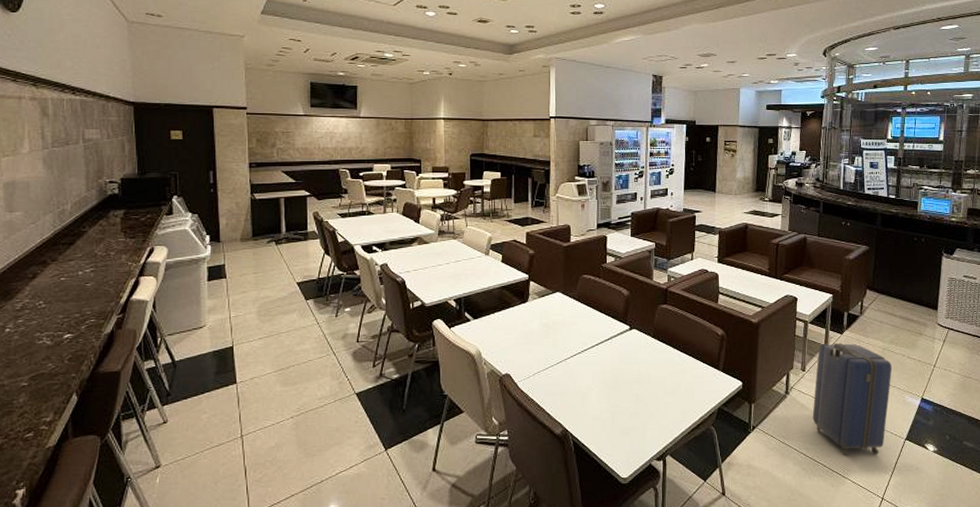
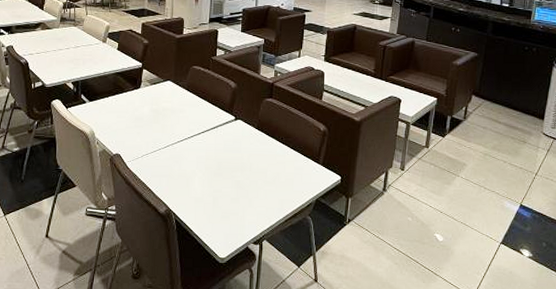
suitcase: present [812,342,892,455] -> none [408,145,492,256]

